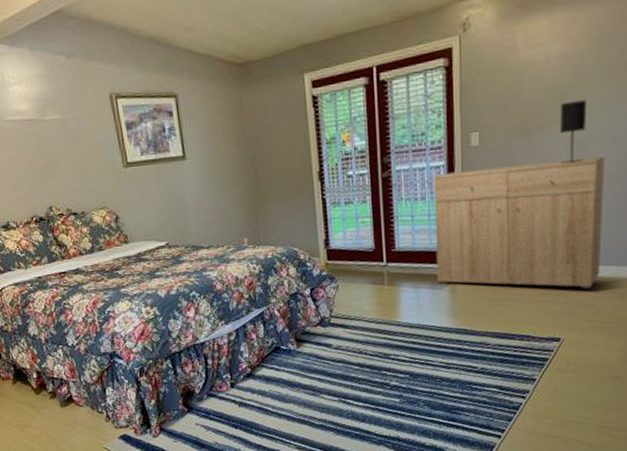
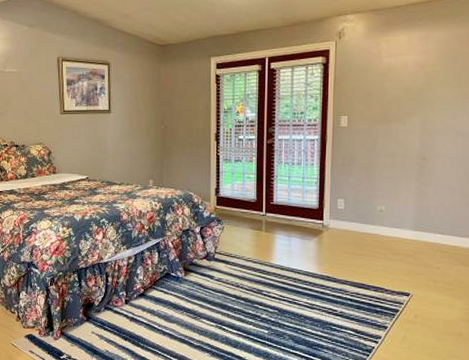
dresser: present [434,157,606,290] -> none [306,145,451,254]
table lamp: present [560,99,586,164] -> none [413,100,436,148]

